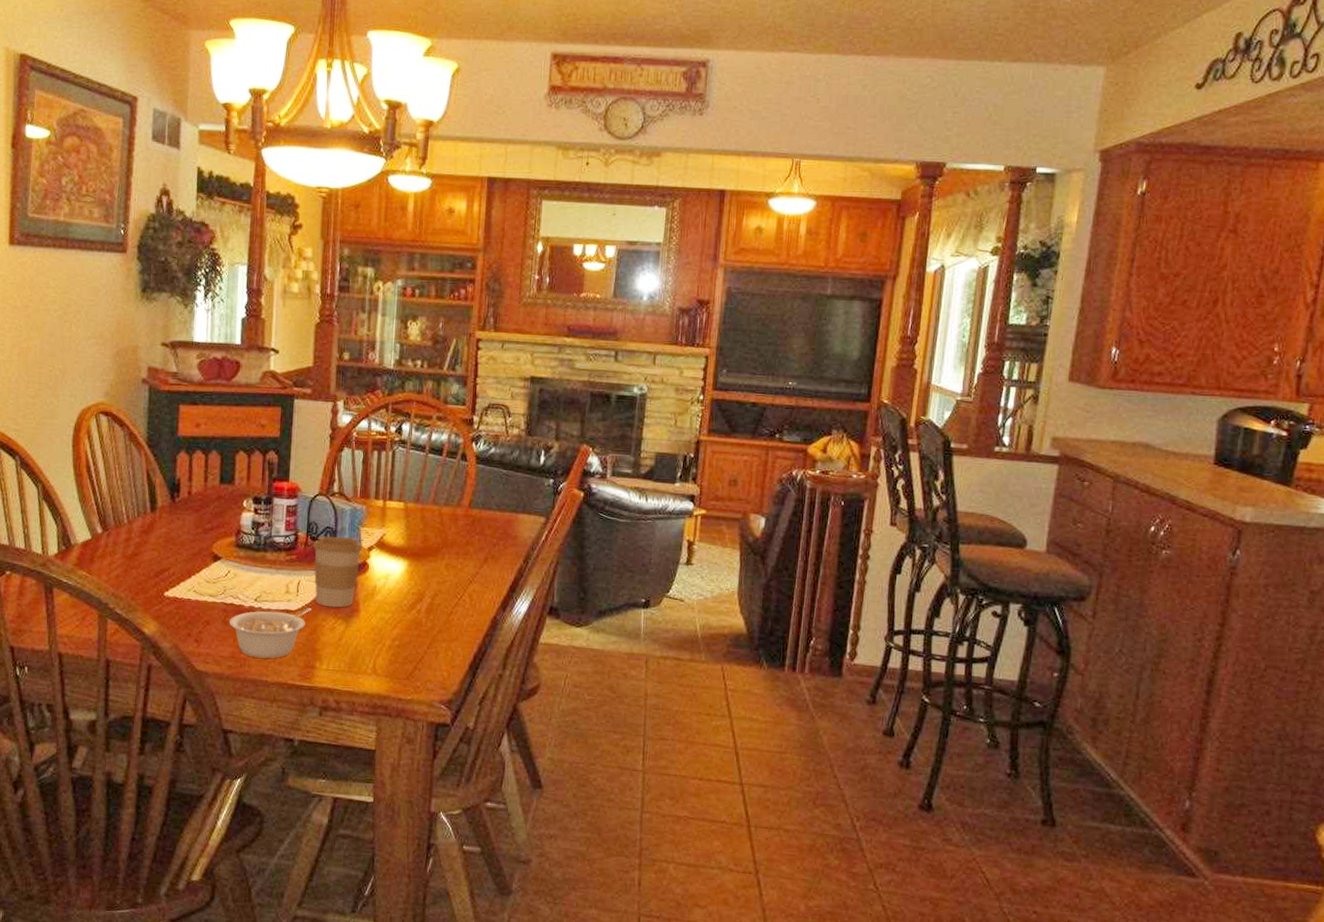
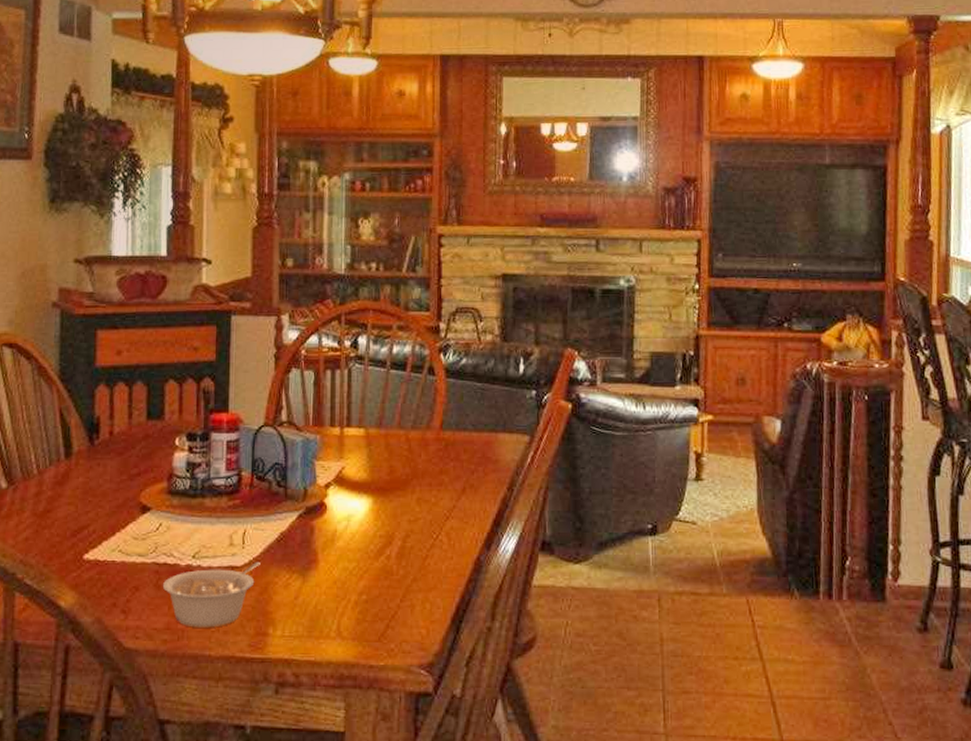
coffee cup: present [313,536,363,608] -> none [259,474,319,560]

